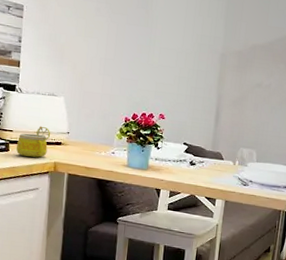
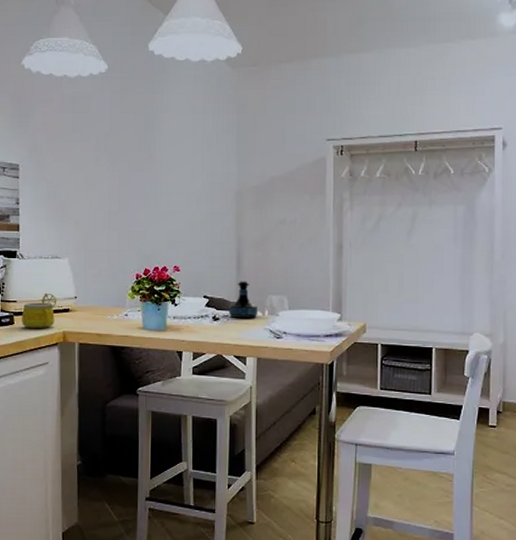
tequila bottle: none [204,133,230,166] -> present [229,281,257,318]

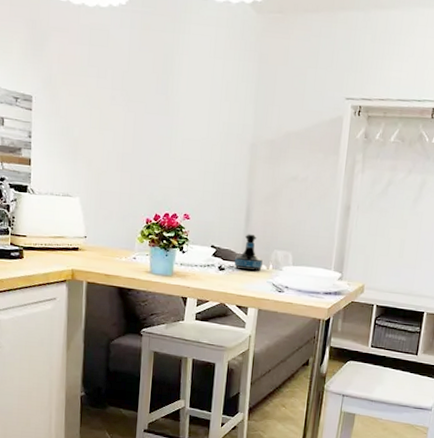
mug: present [22,293,57,328] -> none [31,230,67,265]

